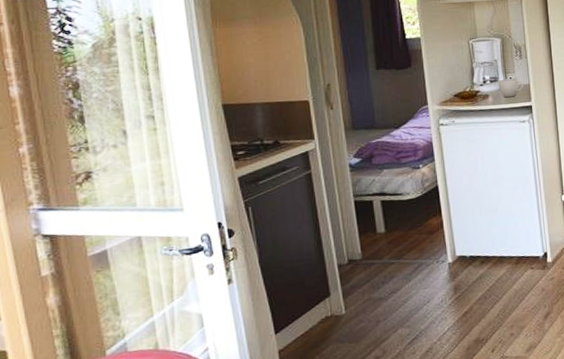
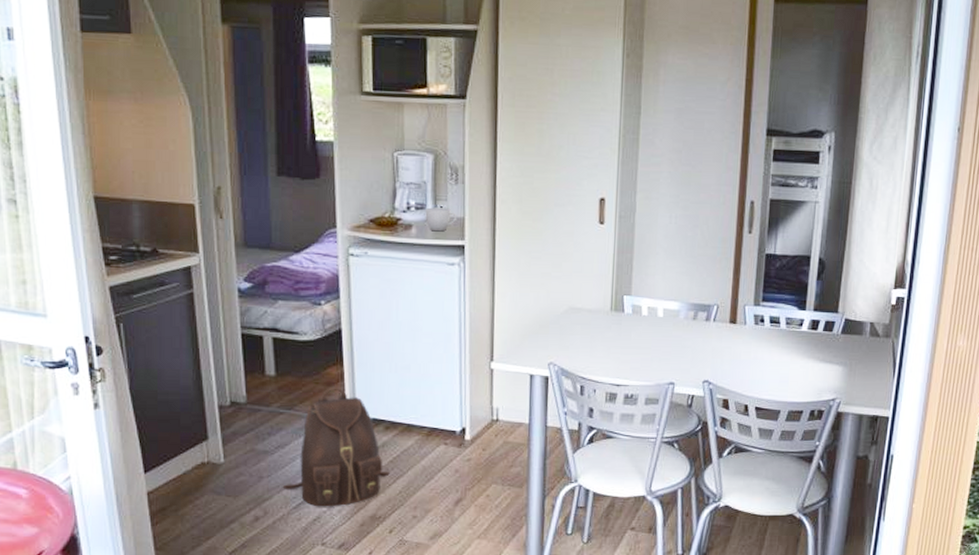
backpack: none [397,234,488,339] -> present [282,386,390,507]

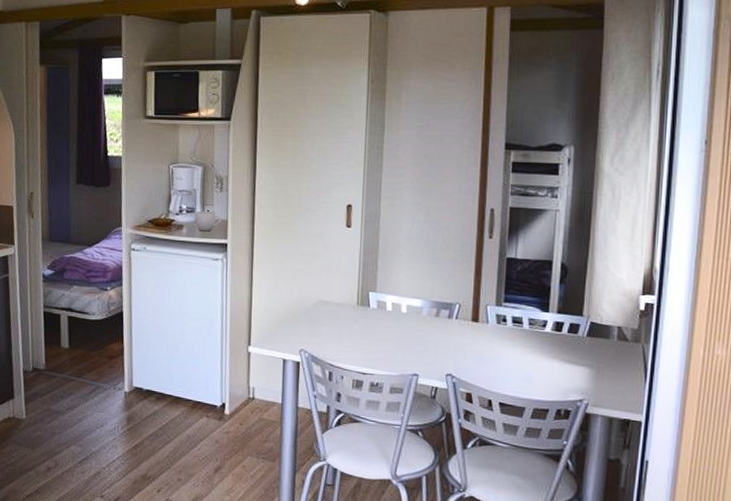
backpack: present [282,386,390,507] -> none [70,360,159,465]

